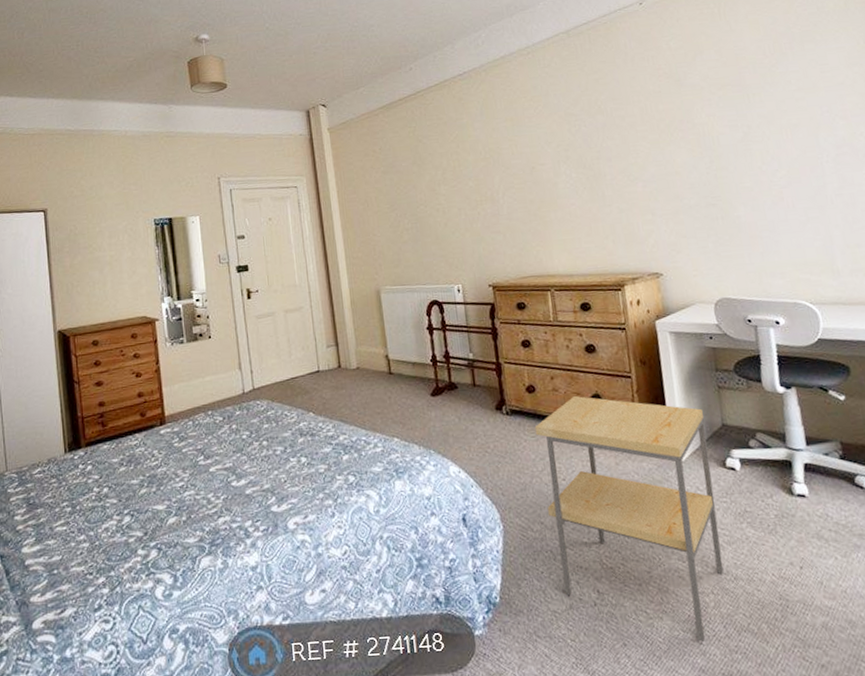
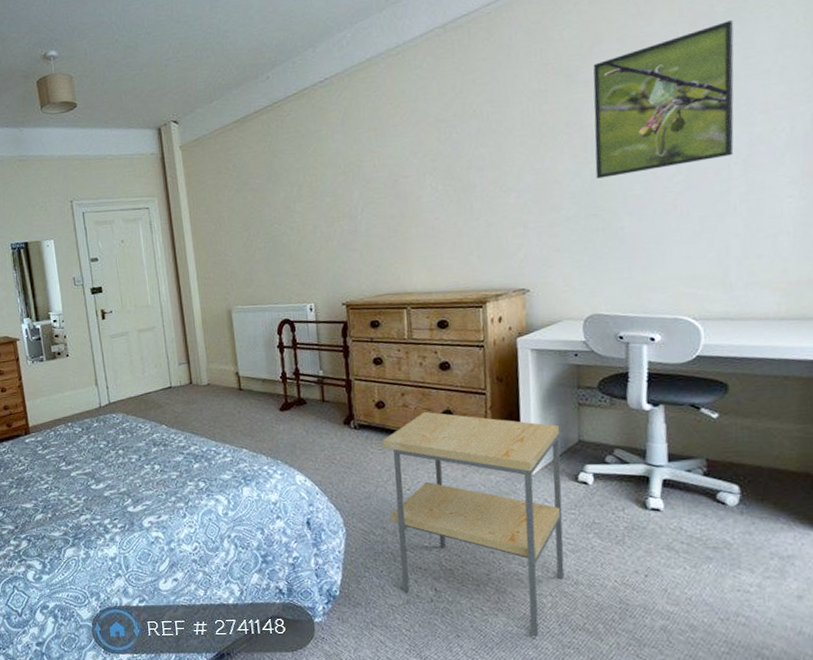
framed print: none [698,40,824,172] -> present [593,20,734,179]

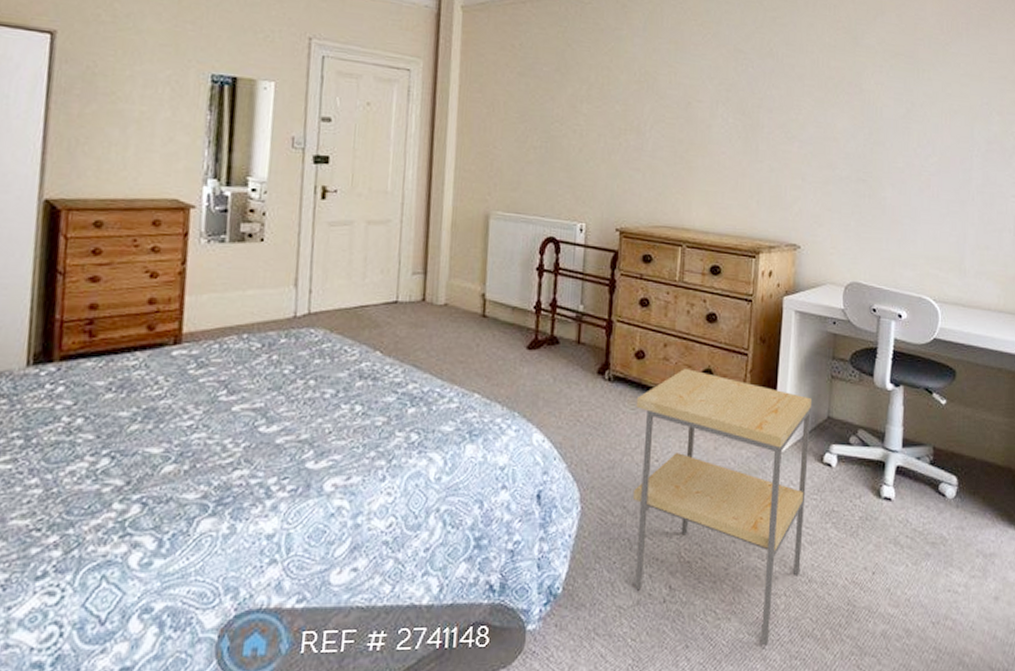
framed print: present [593,20,734,179] -> none [868,24,984,148]

